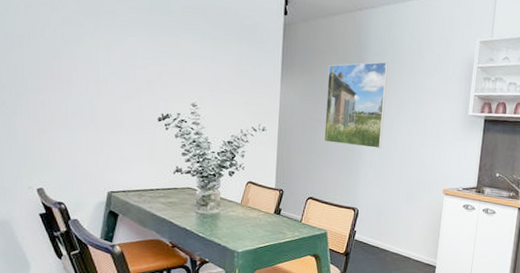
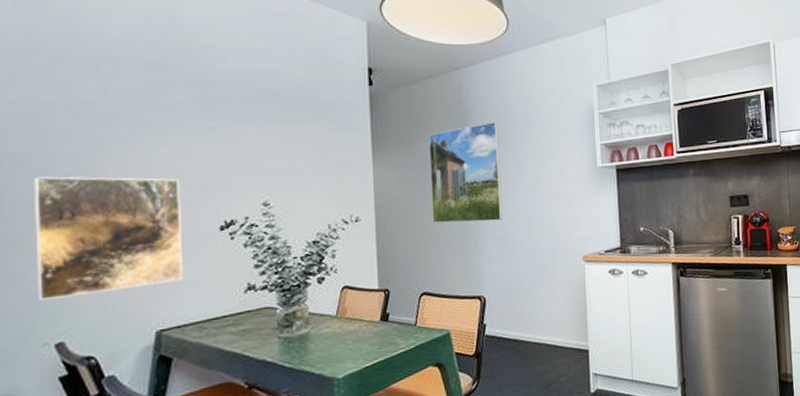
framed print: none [24,56,130,156] -> present [34,176,184,301]

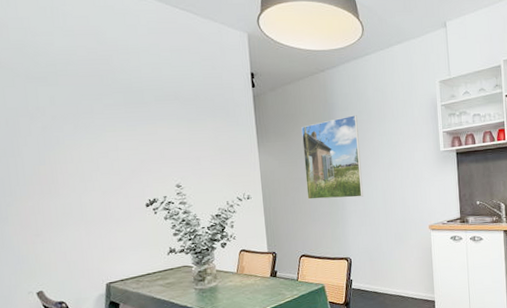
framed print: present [34,176,184,301] -> none [9,167,123,261]

